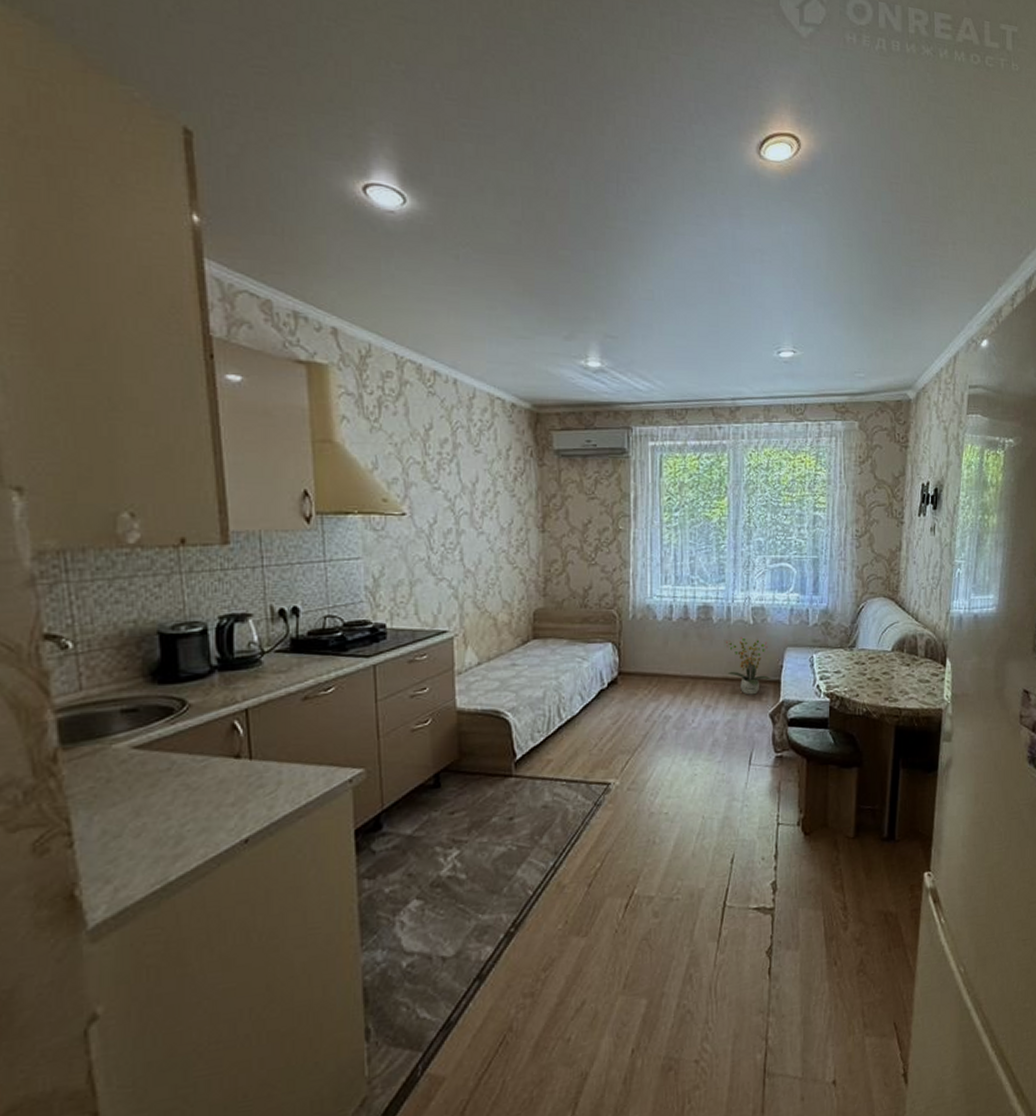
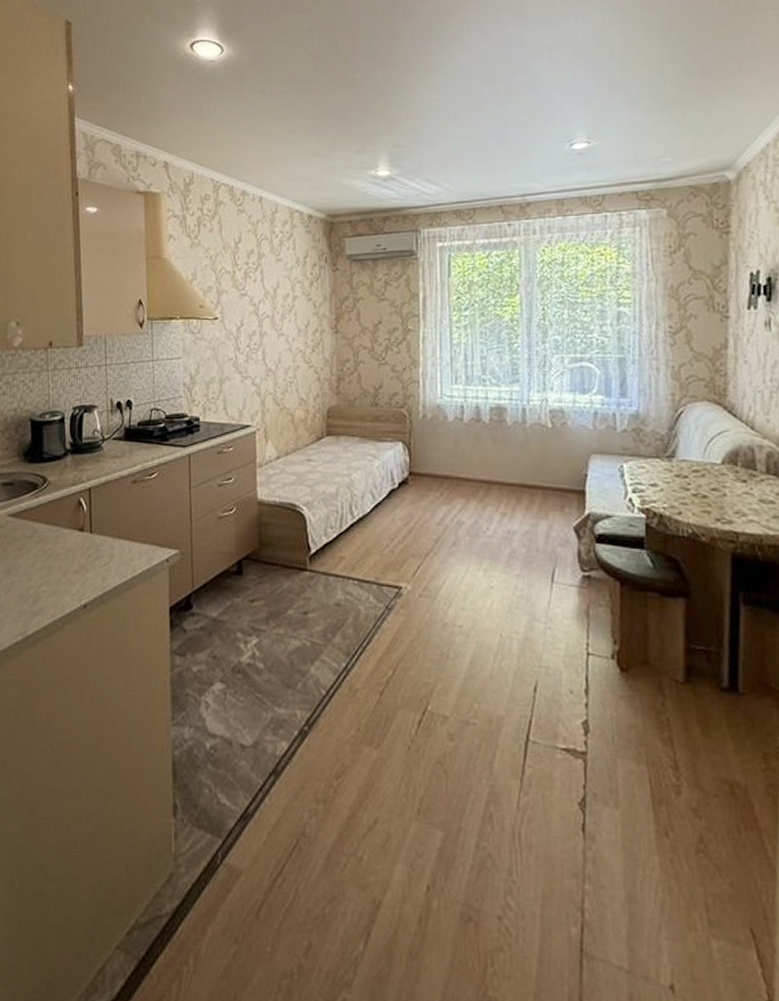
potted plant: present [725,637,771,695] -> none [521,442,574,505]

